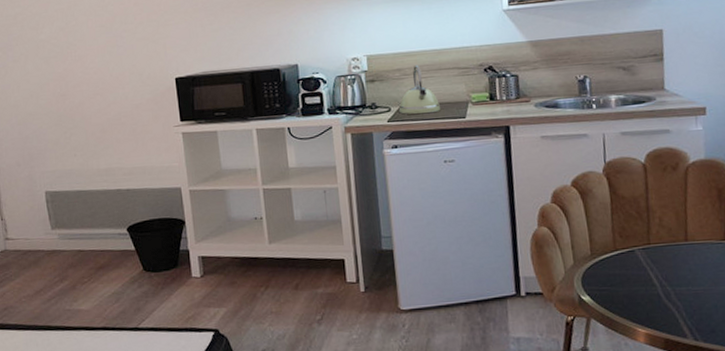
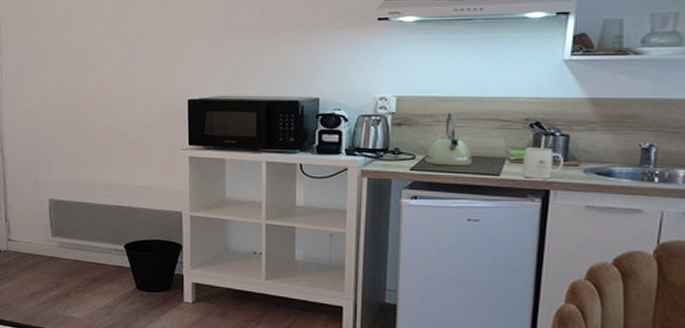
mug: none [482,88,517,118] -> present [522,147,563,179]

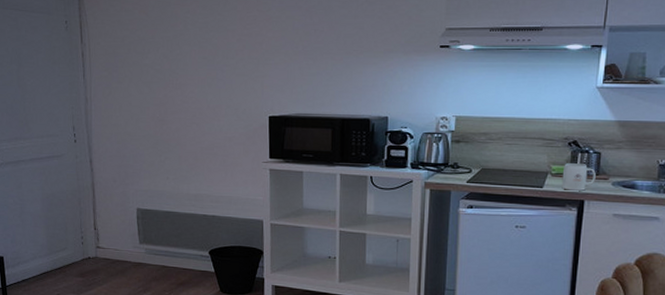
kettle: present [424,111,473,167] -> none [479,131,521,180]

